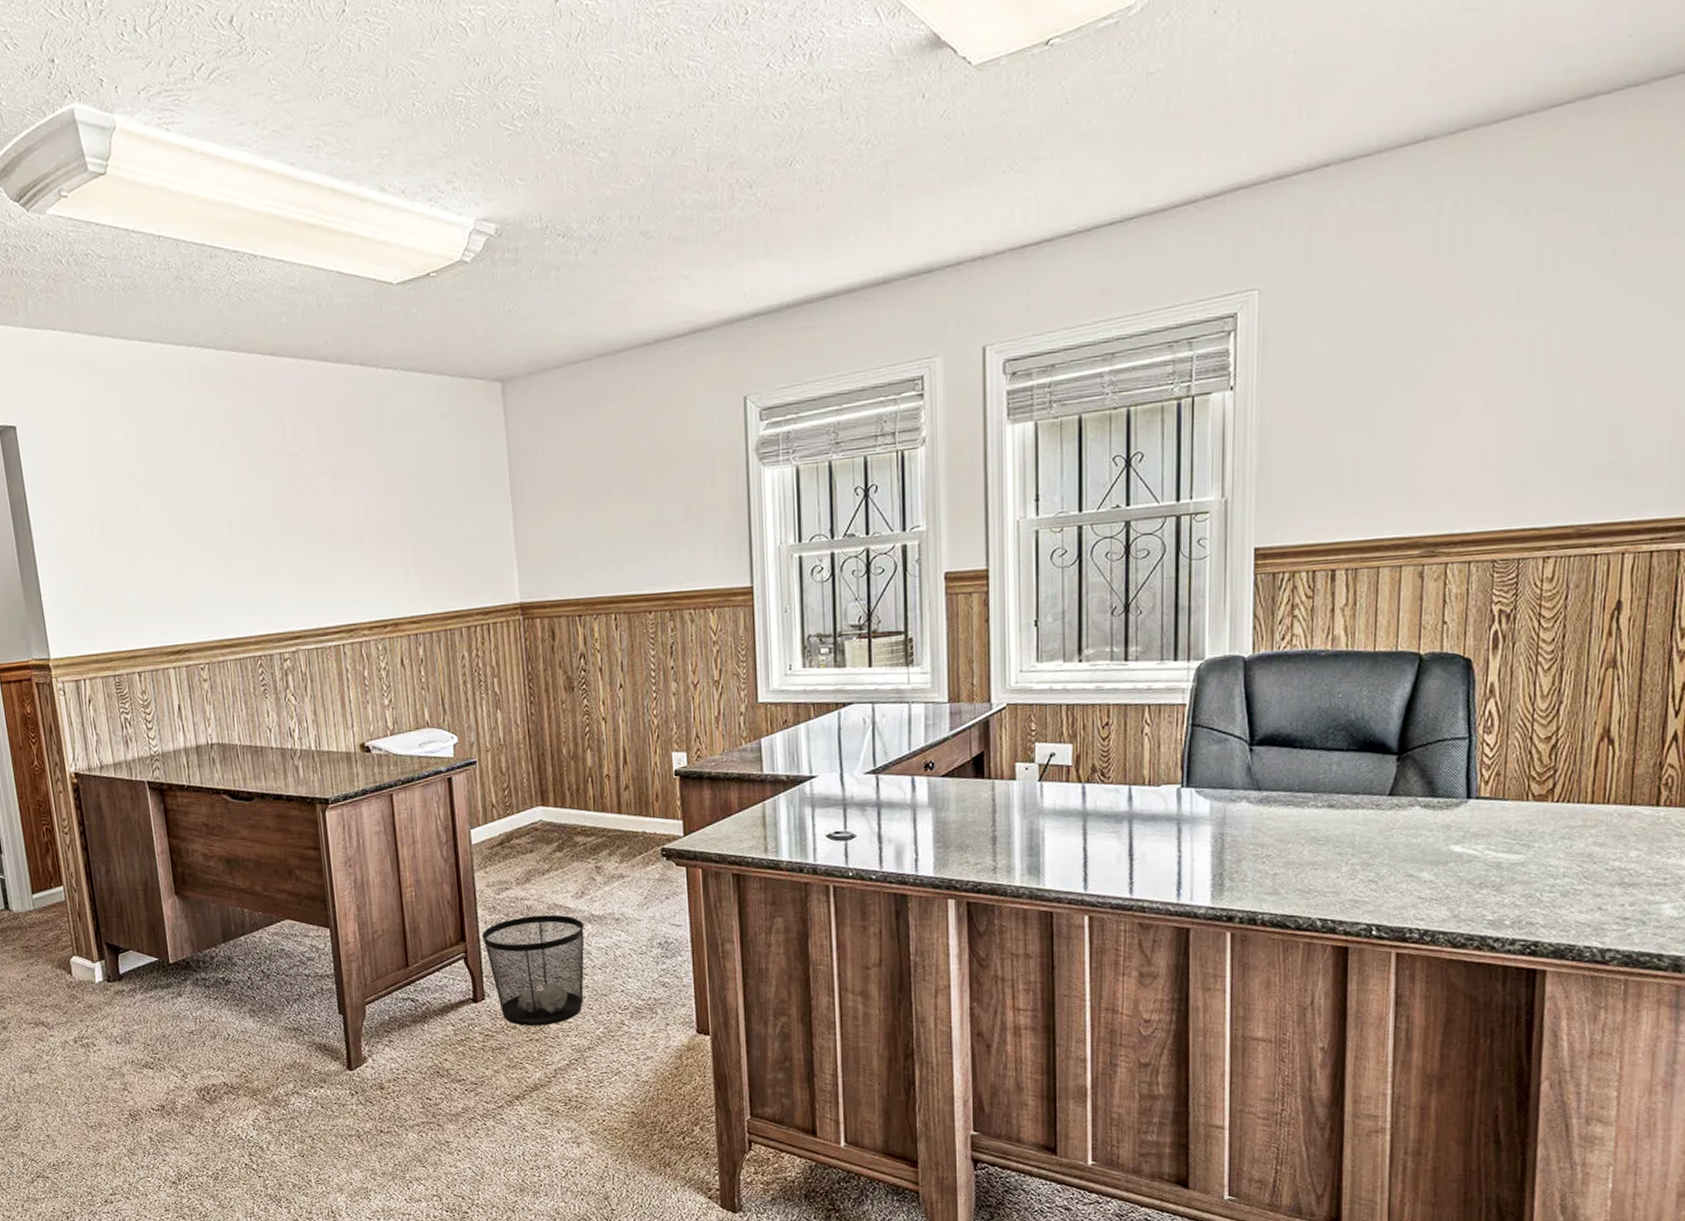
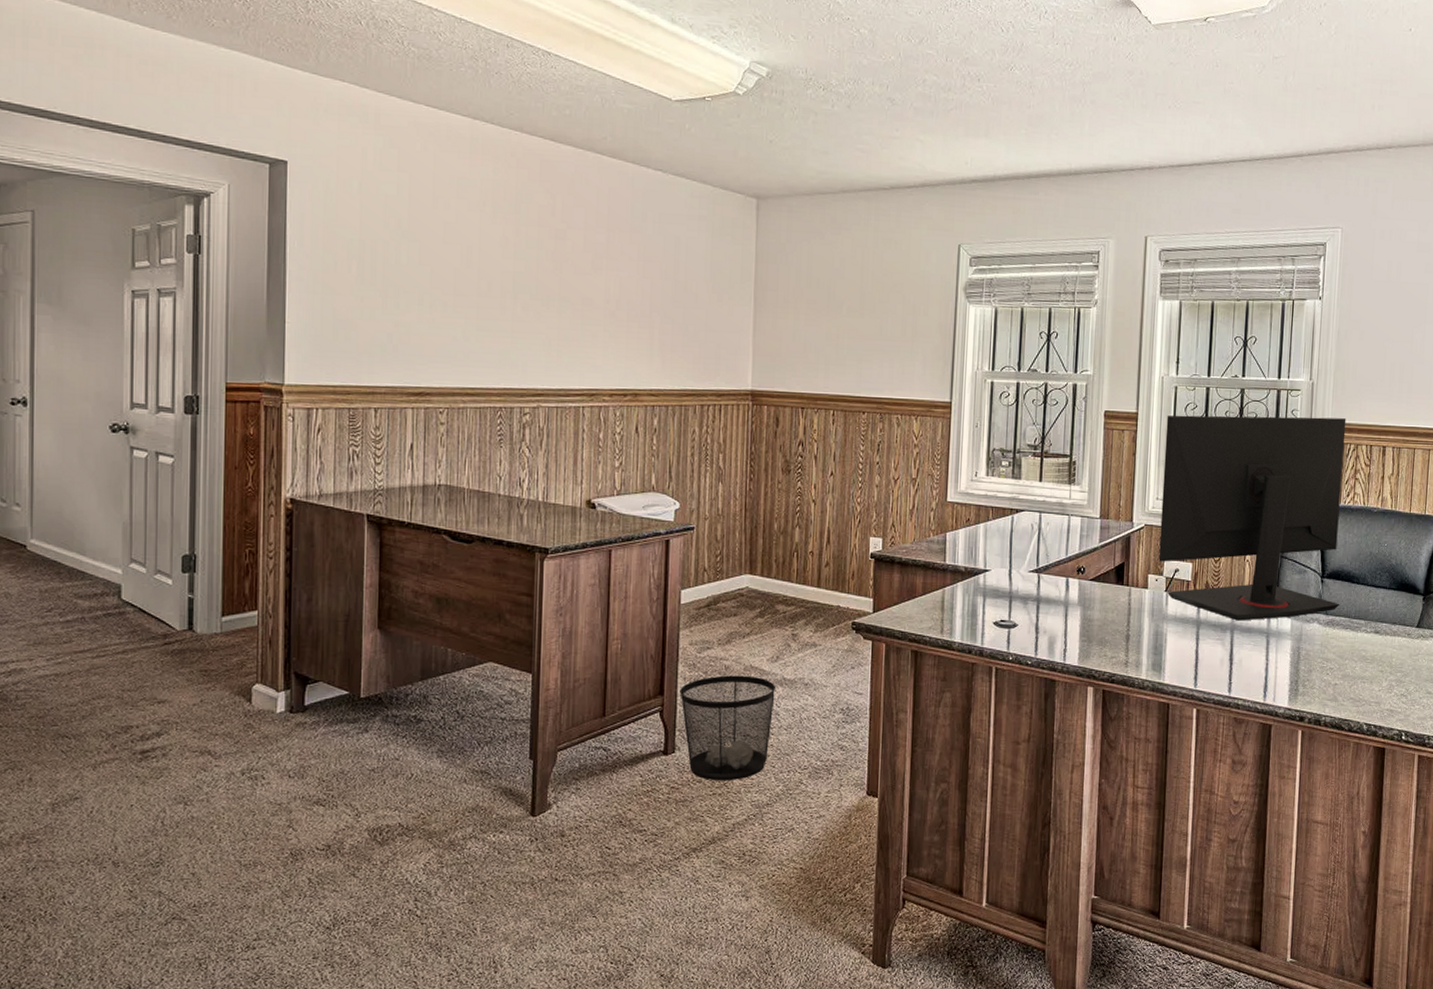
computer monitor: none [1027,540,1278,808] -> present [1158,415,1347,621]

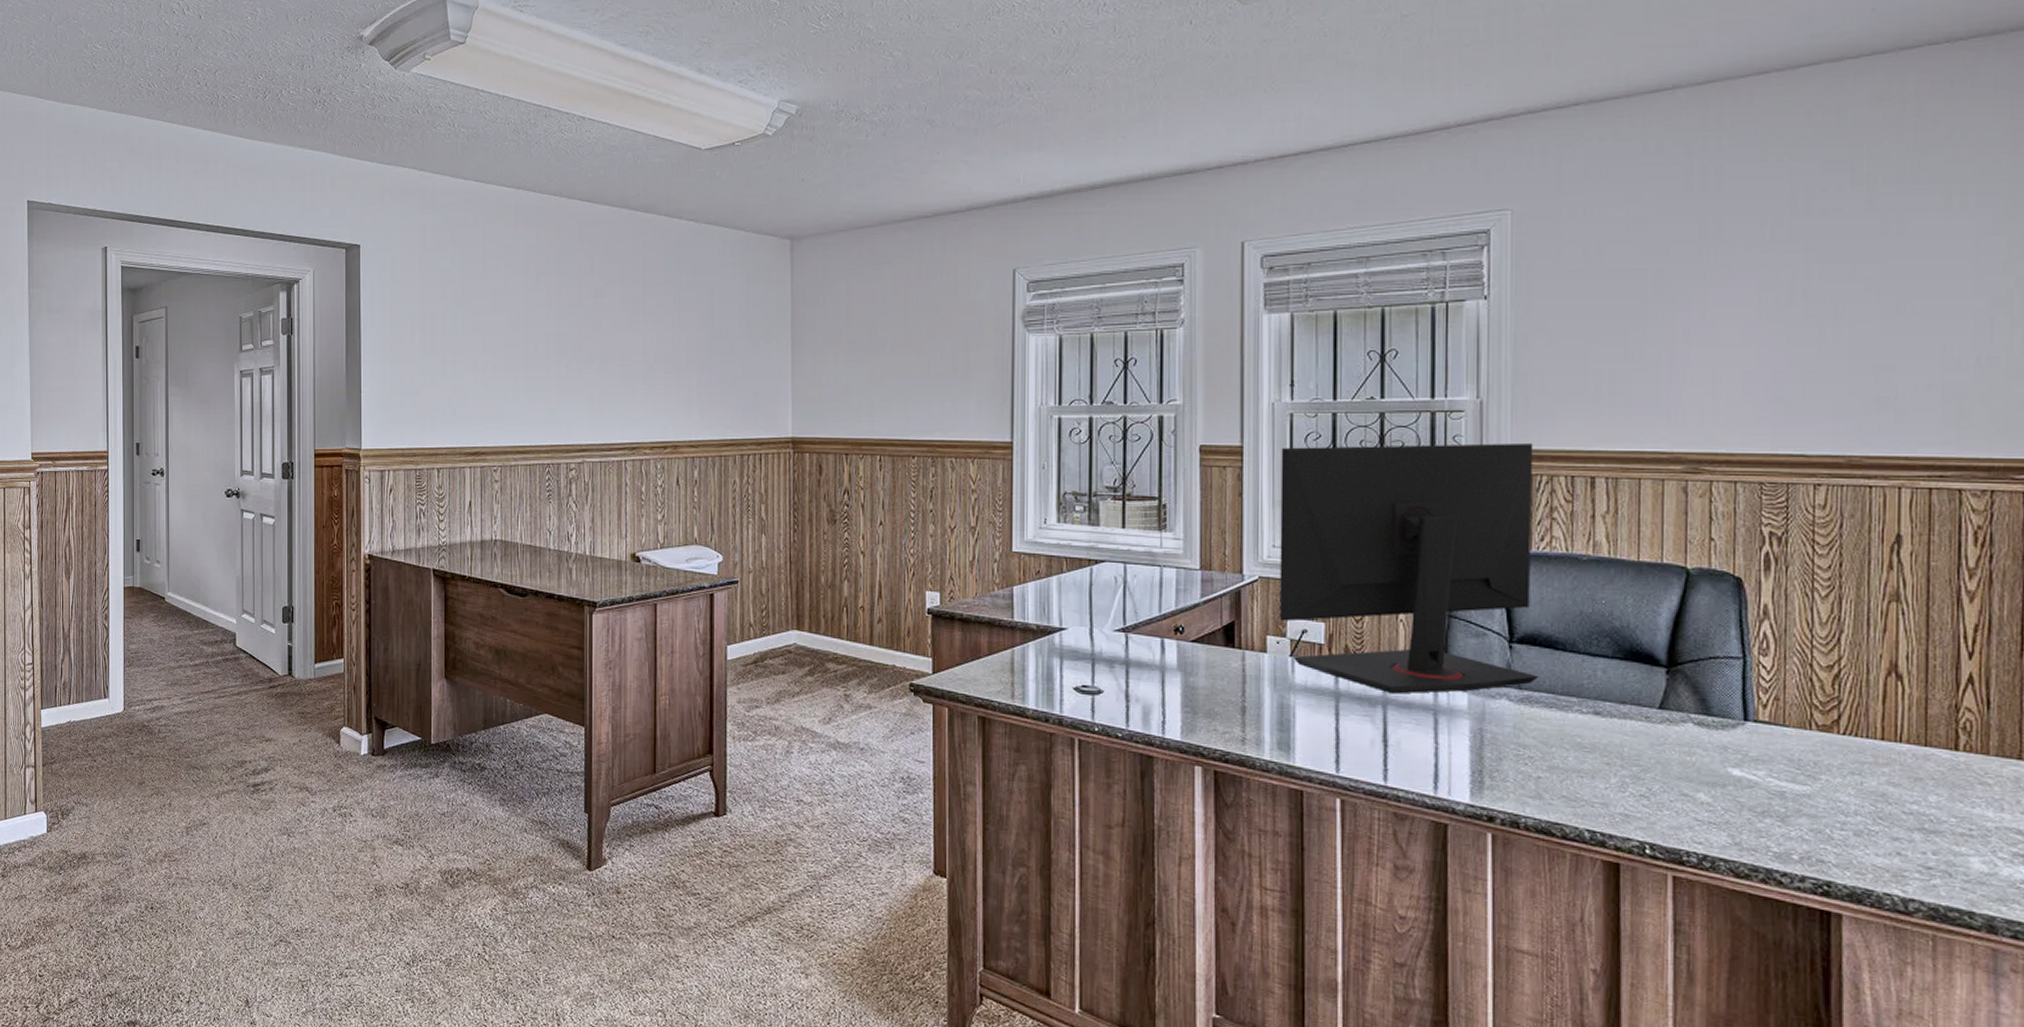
waste bin: present [680,675,777,780] -> none [729,736,830,848]

